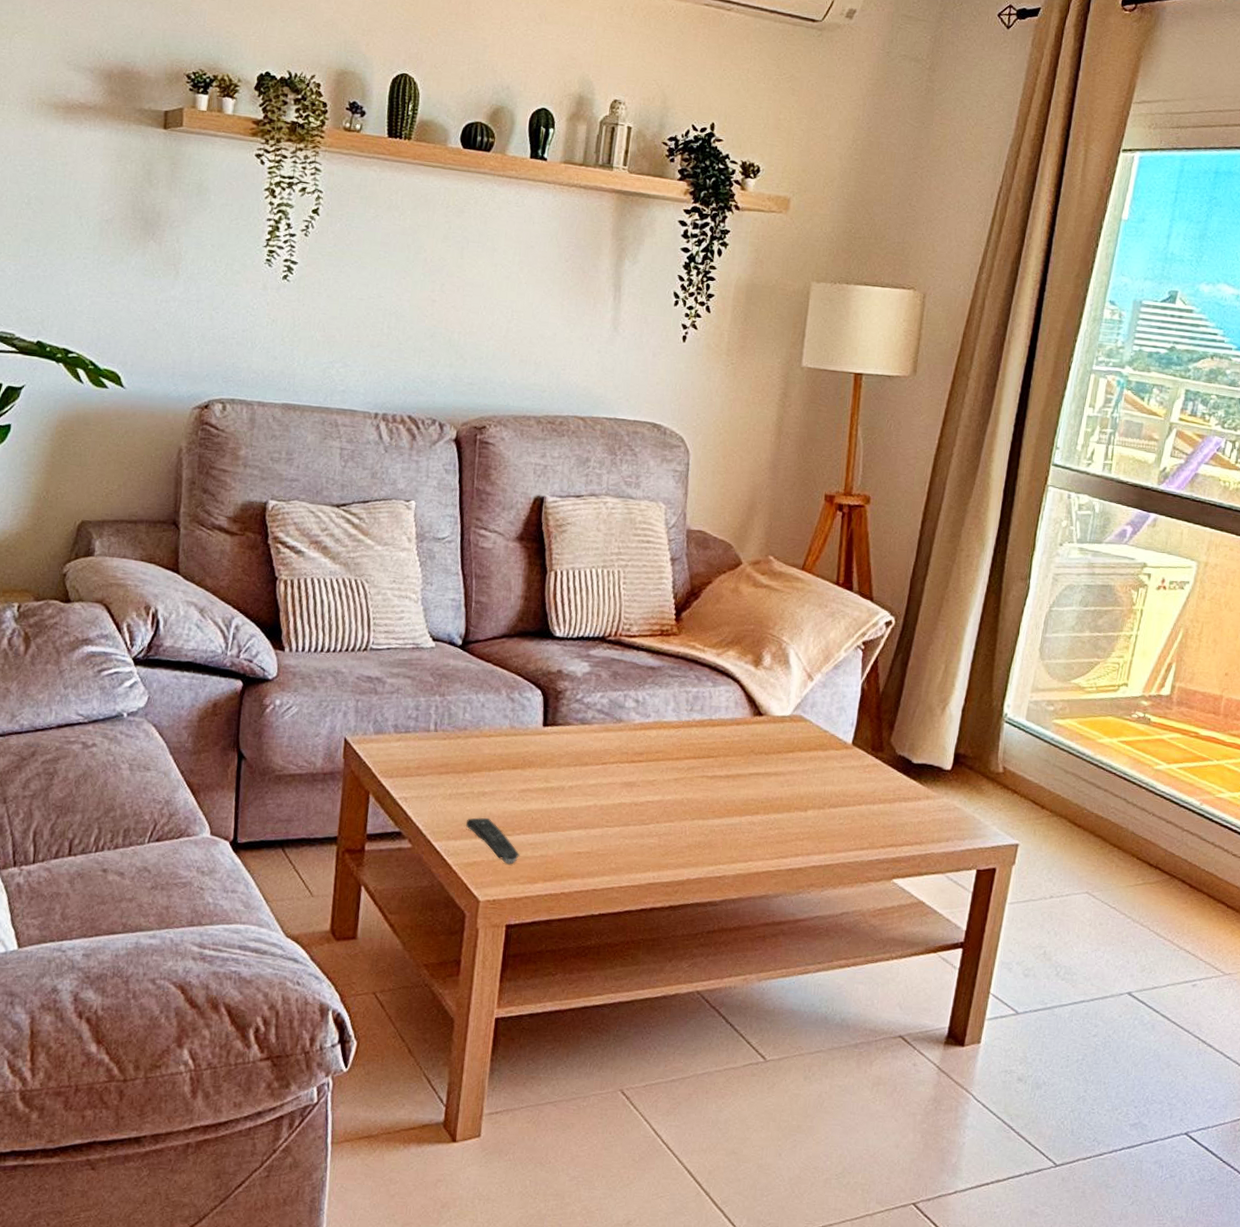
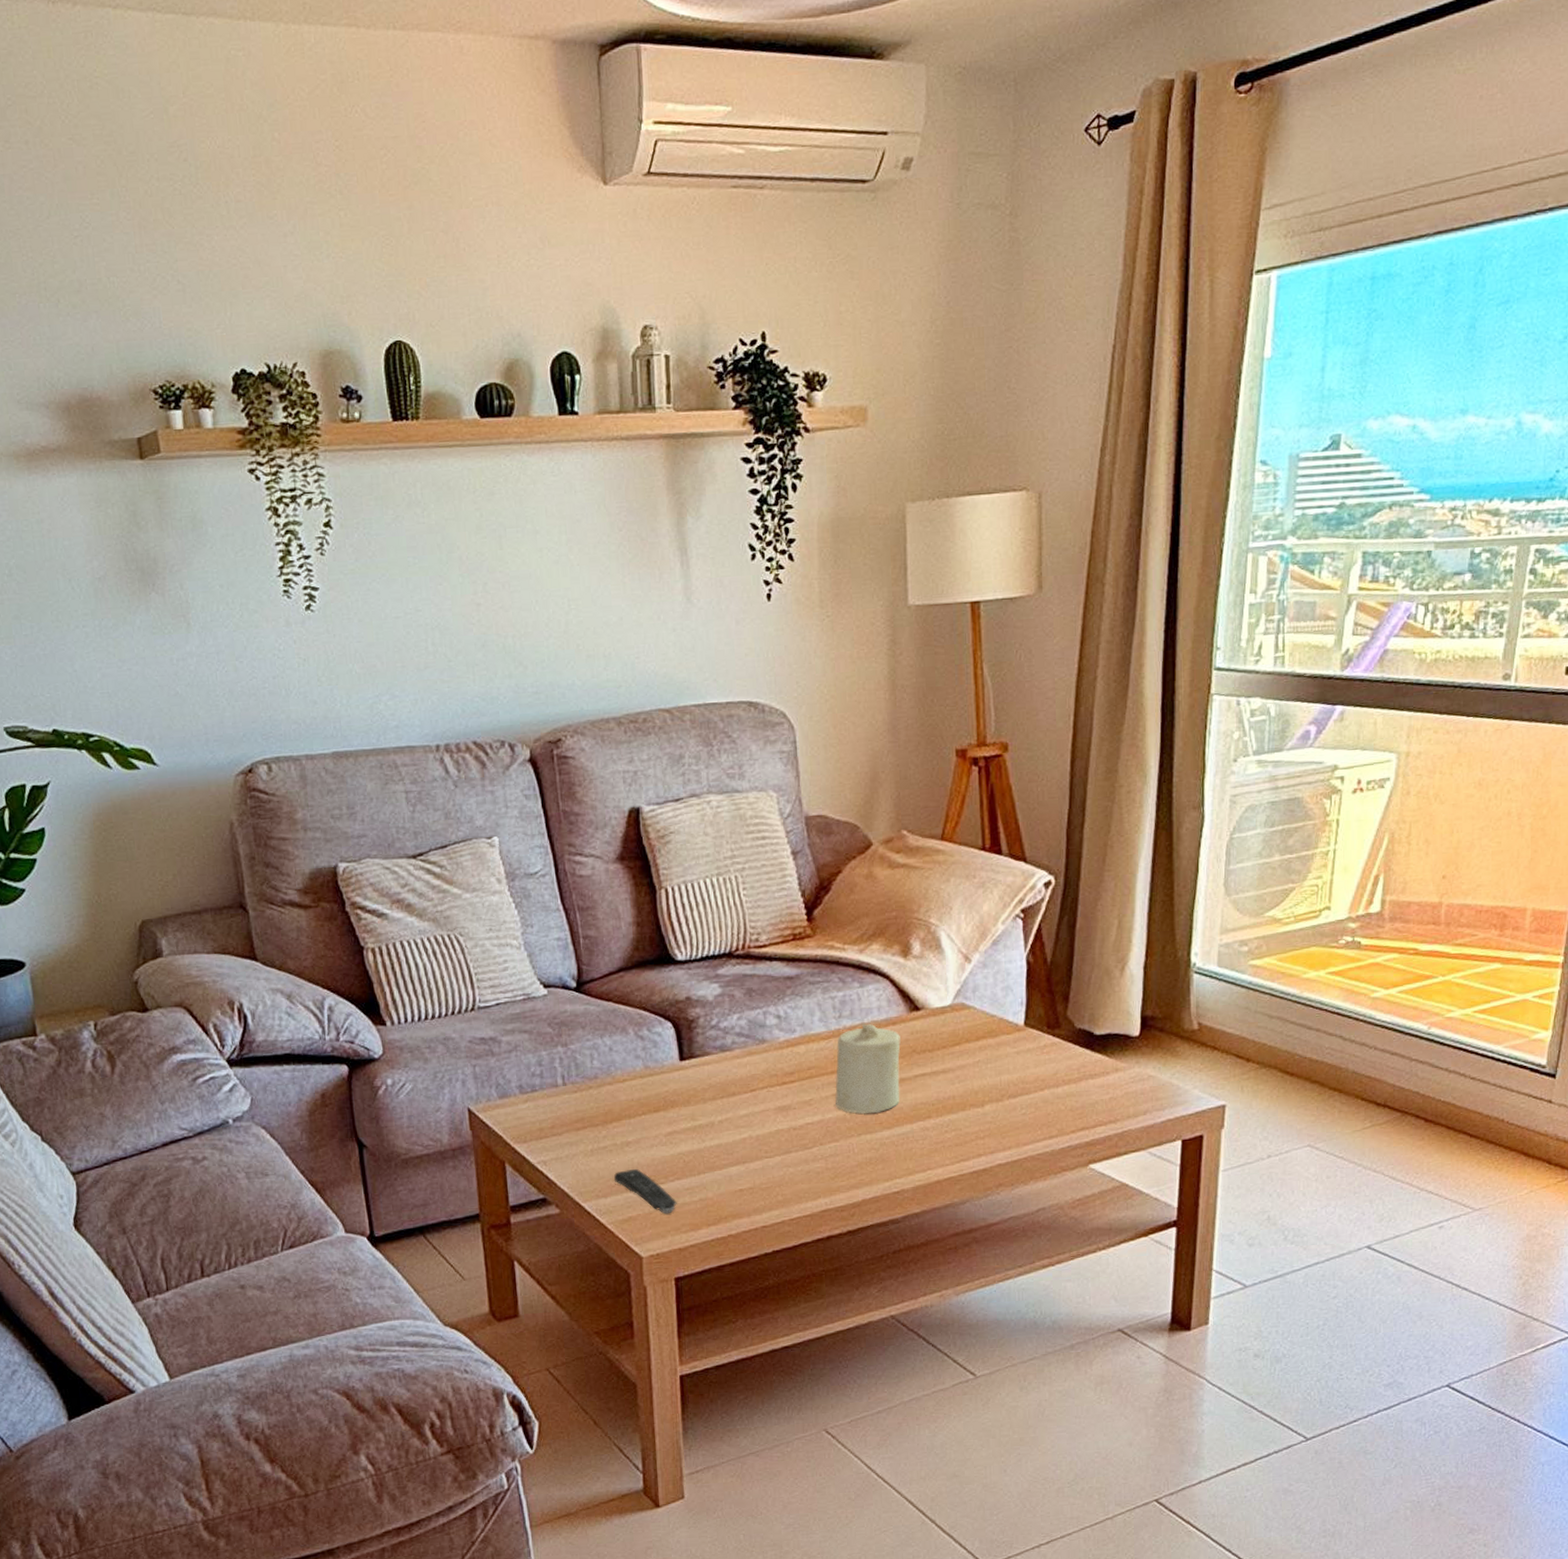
candle: none [676,719,742,802] -> present [835,1023,901,1114]

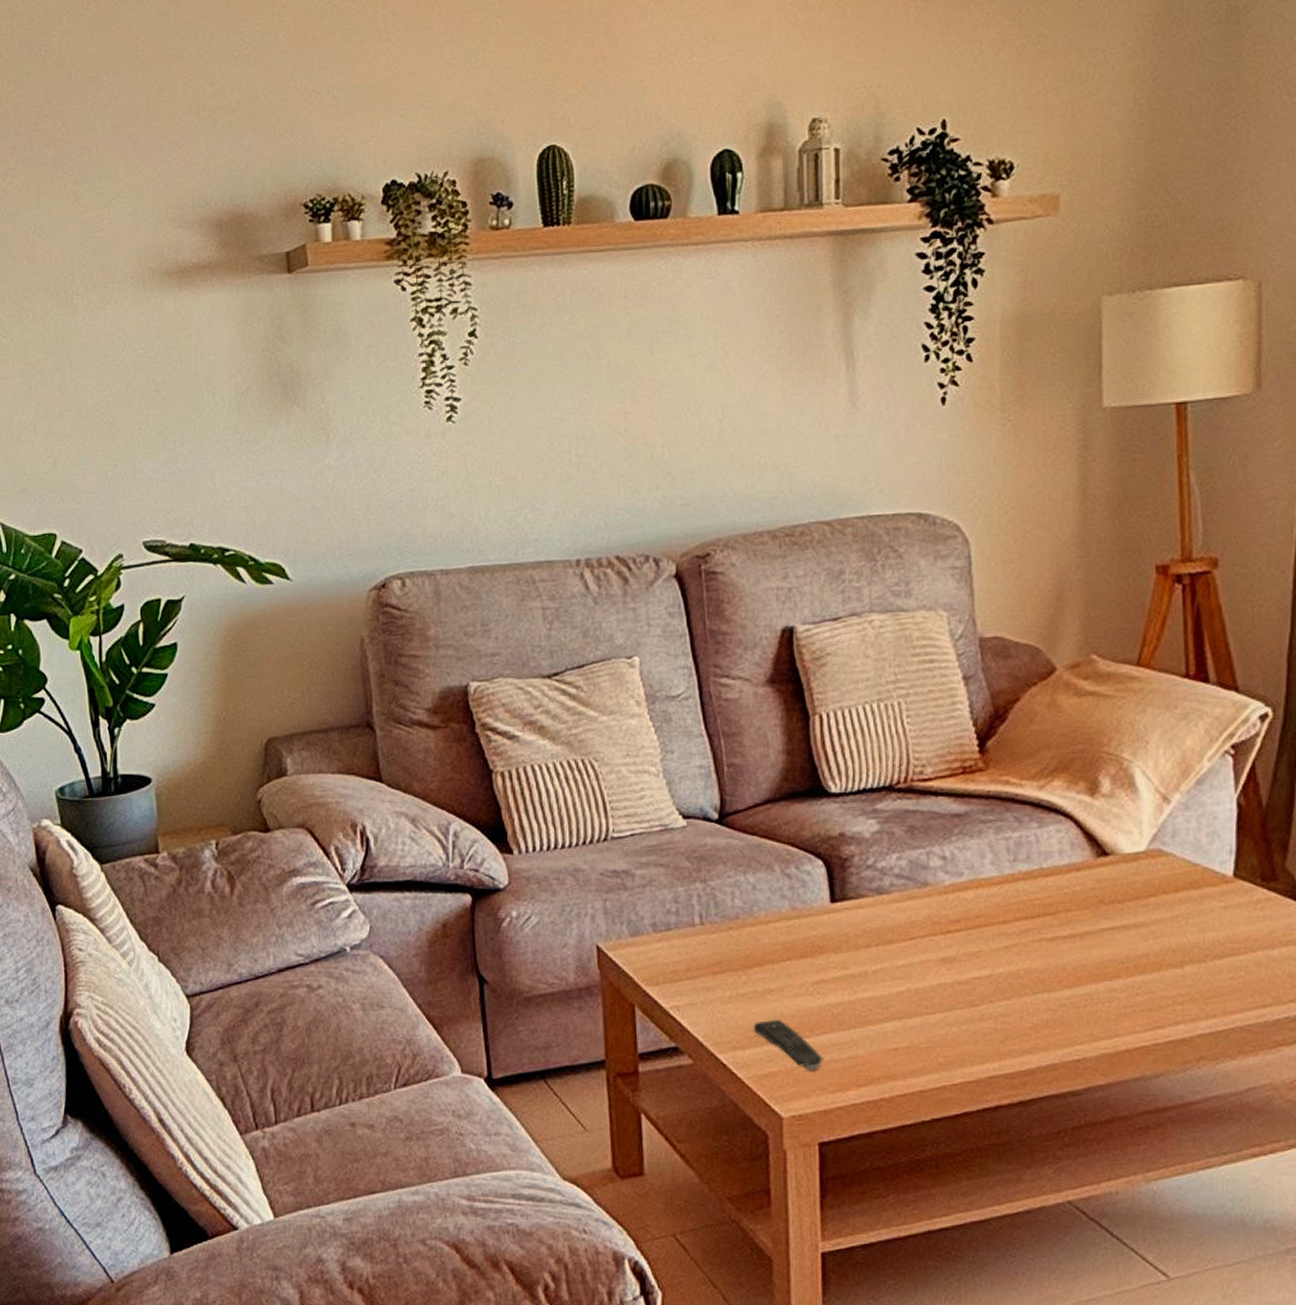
candle: present [835,1023,901,1114] -> none [1007,868,1085,969]

